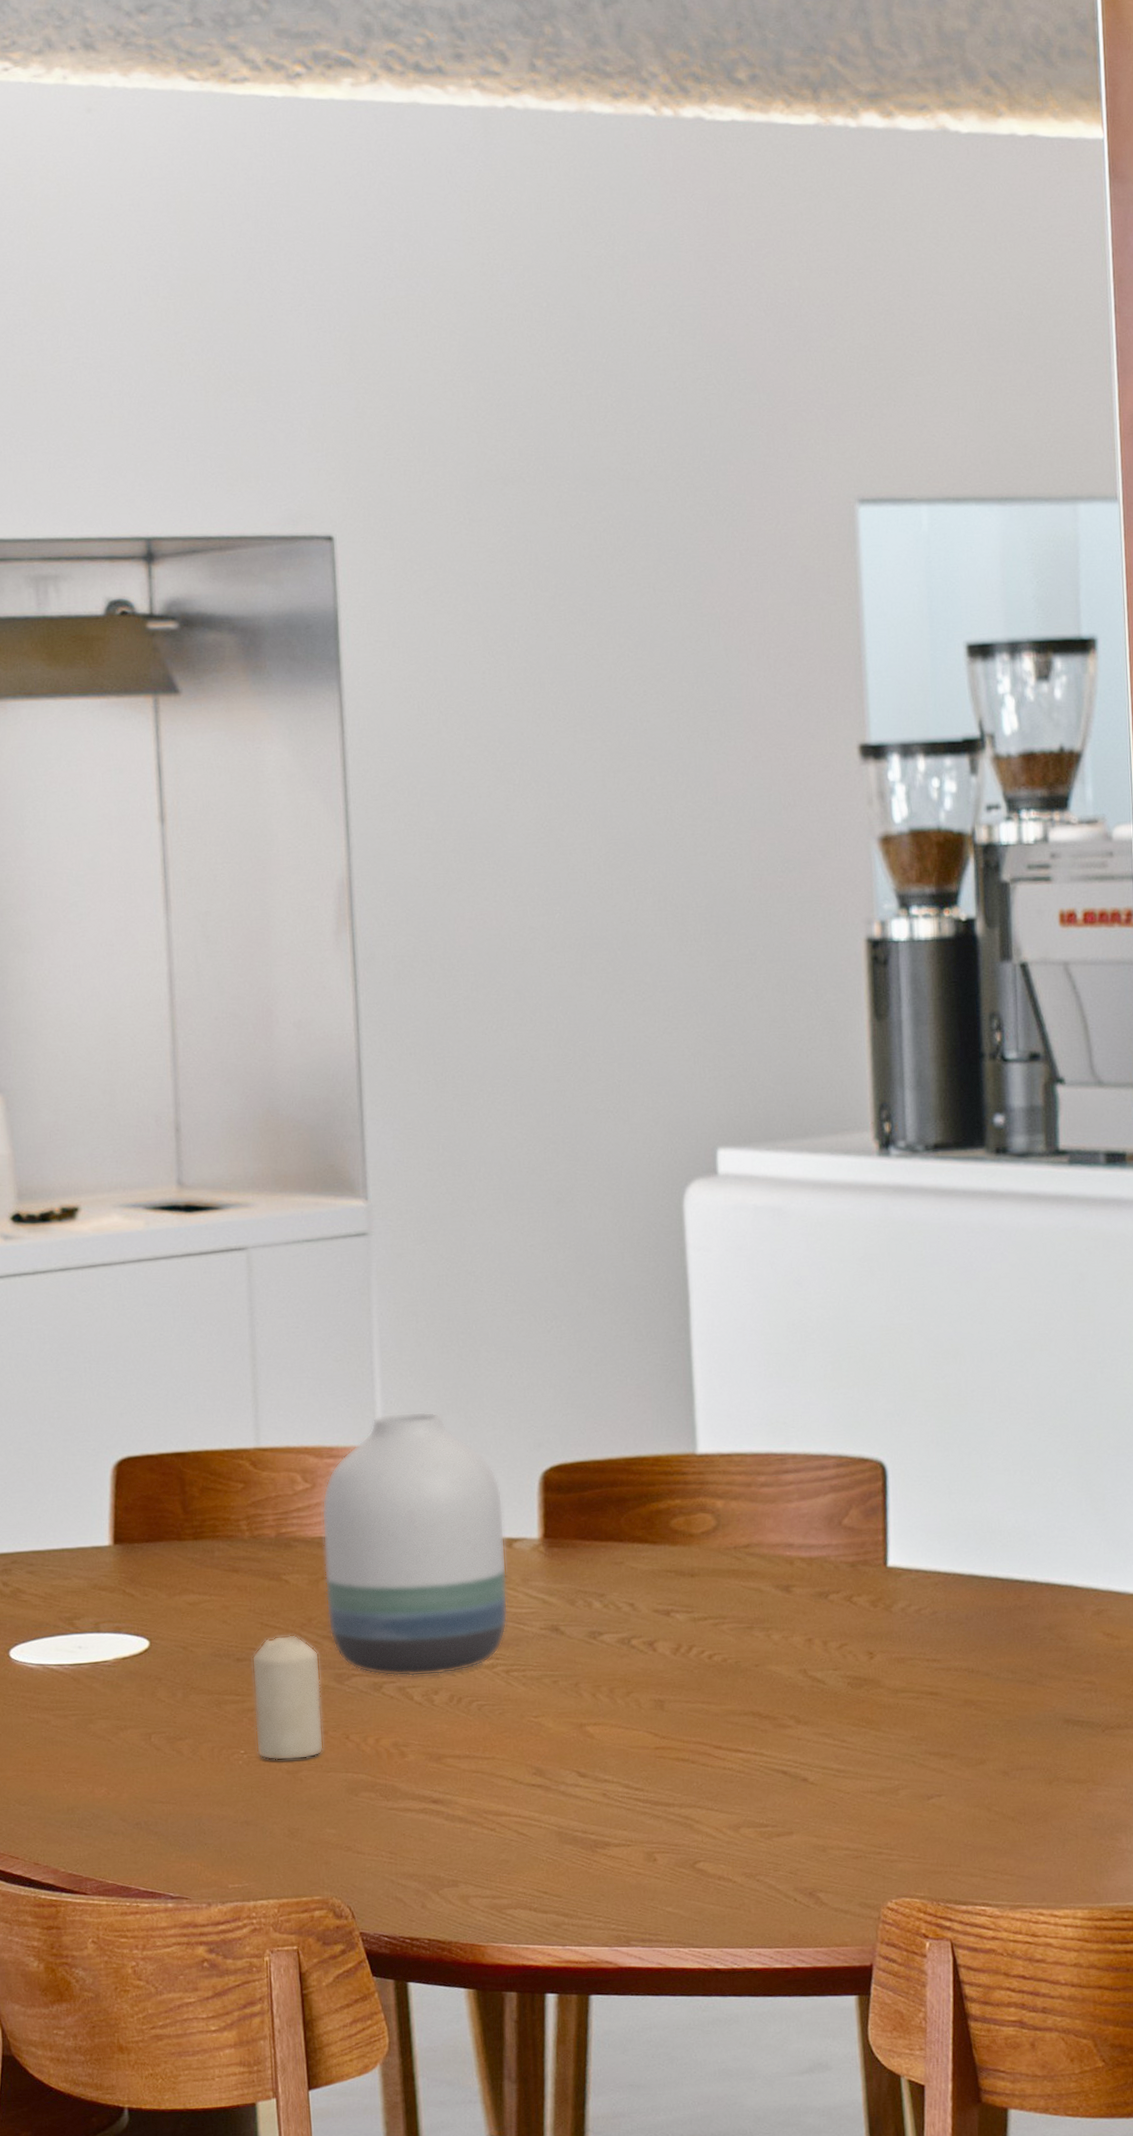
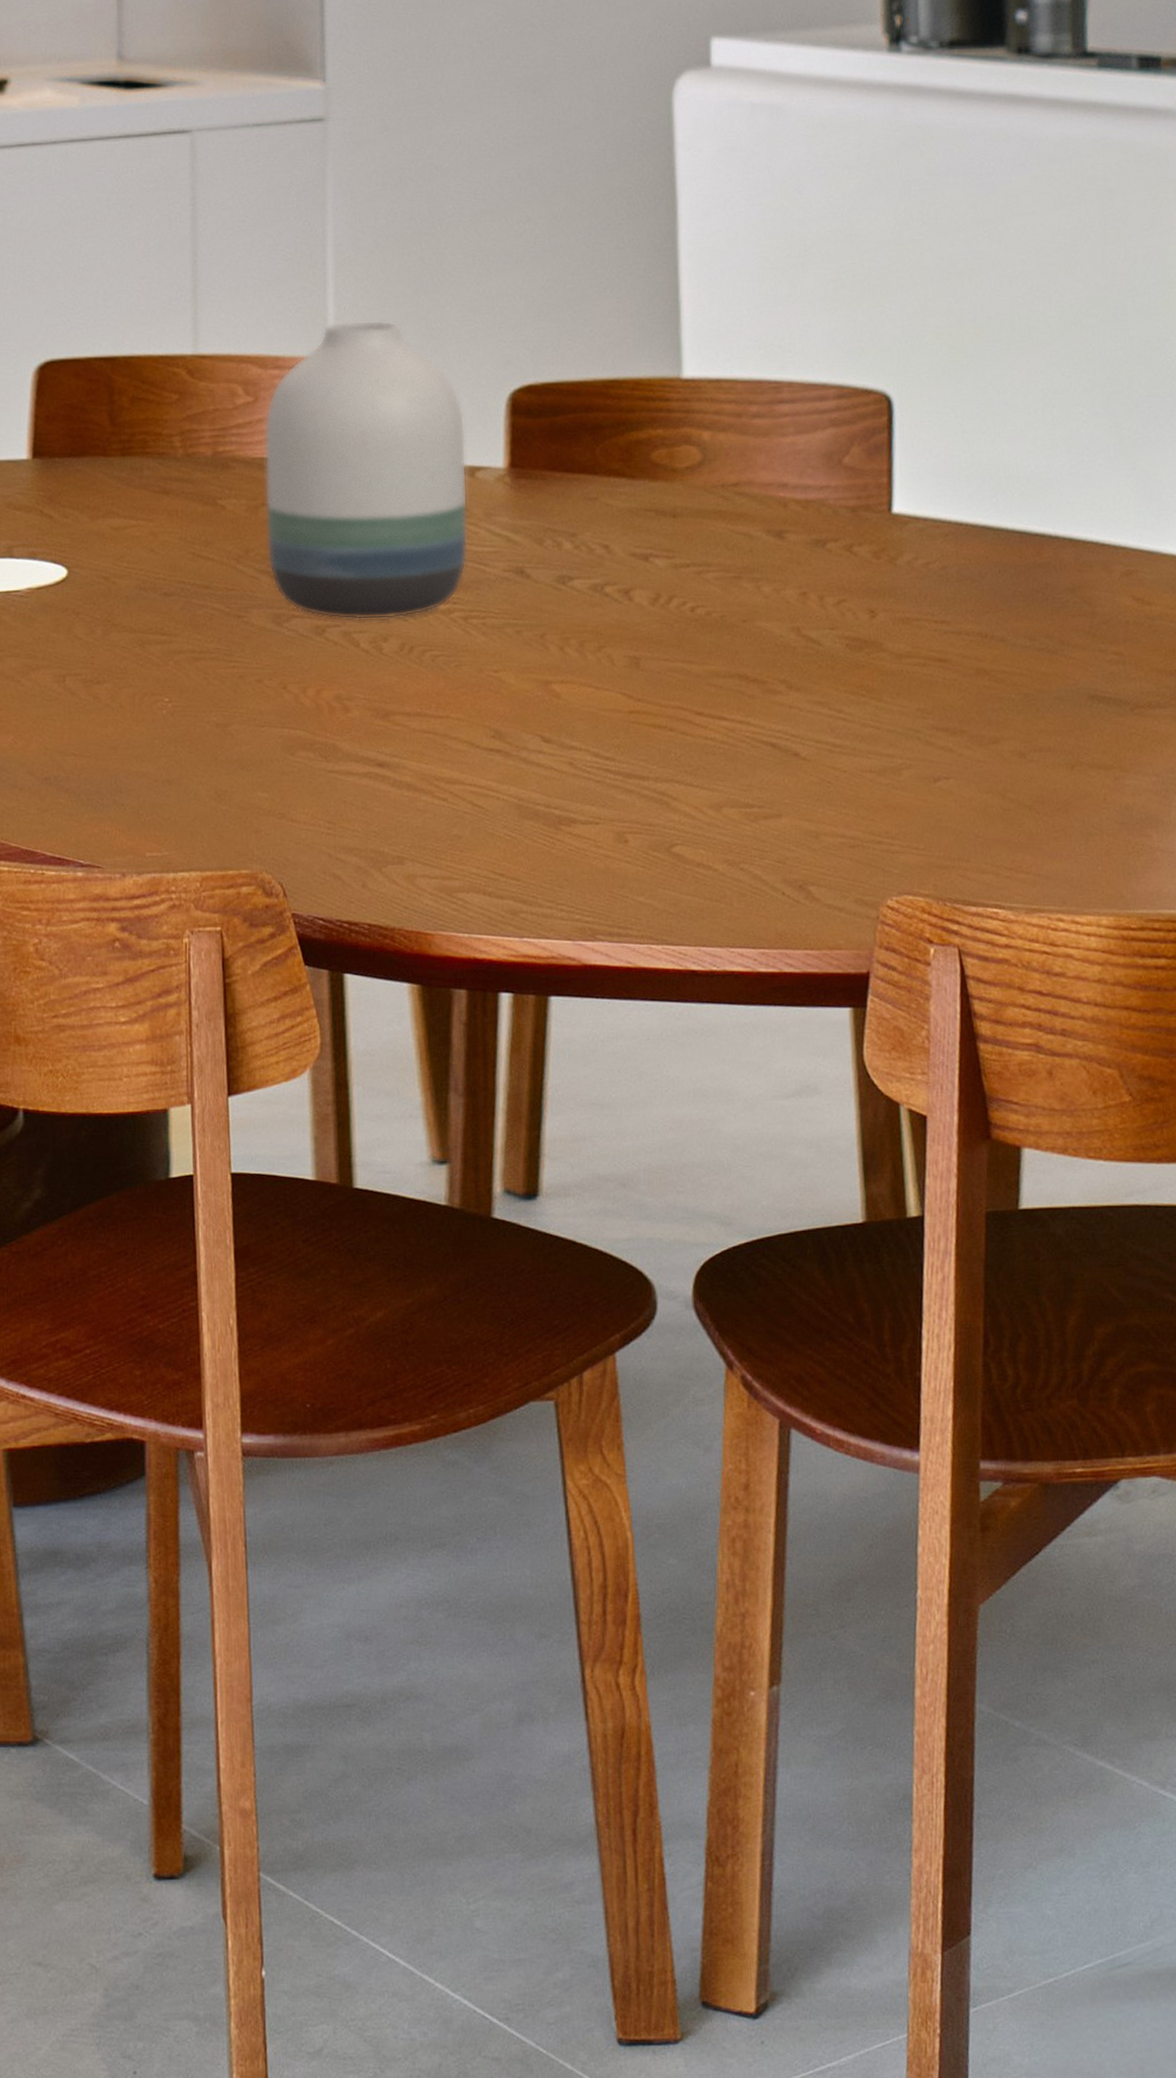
candle: present [251,1635,324,1761] -> none [180,568,258,712]

